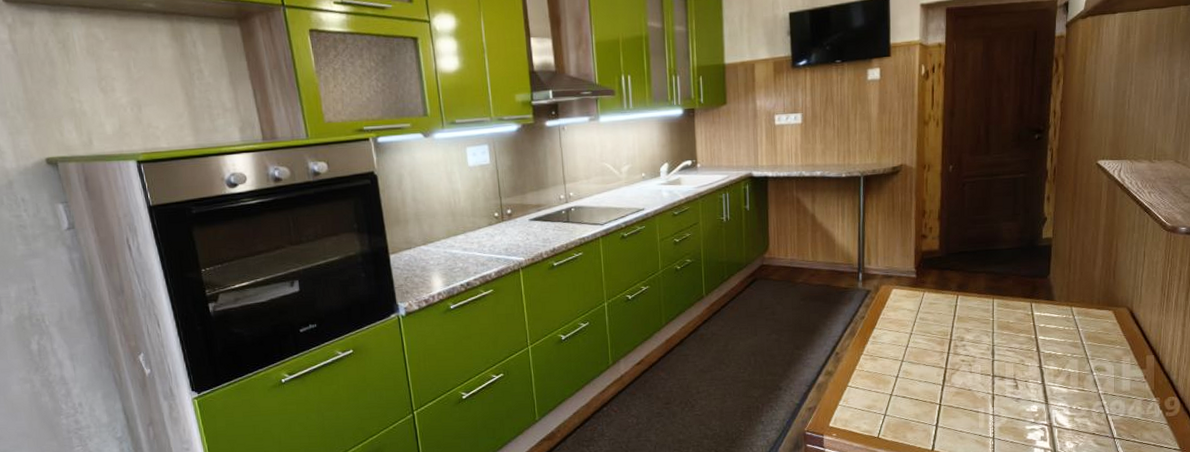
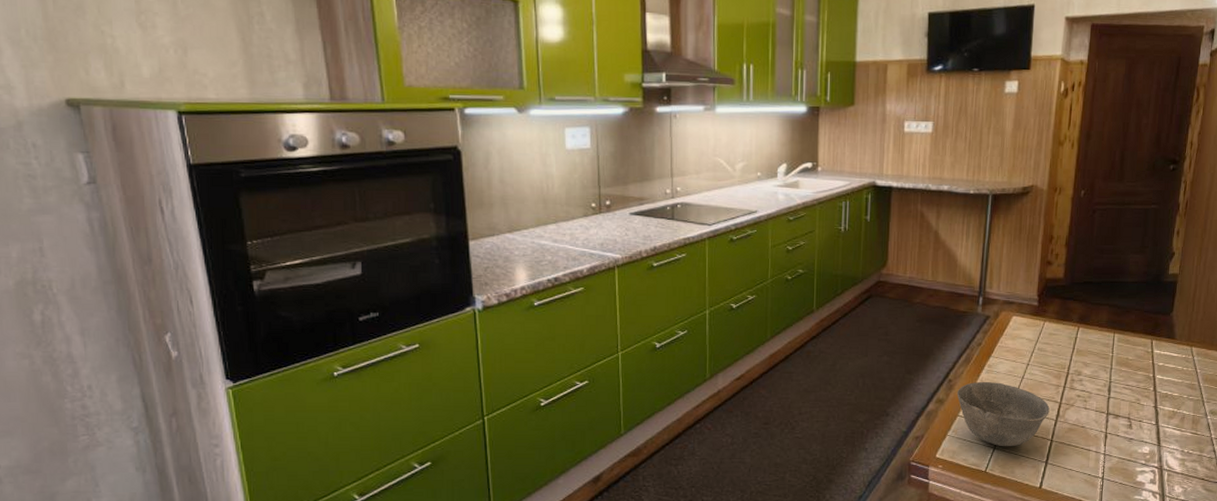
bowl: none [844,352,936,413] -> present [957,381,1050,447]

